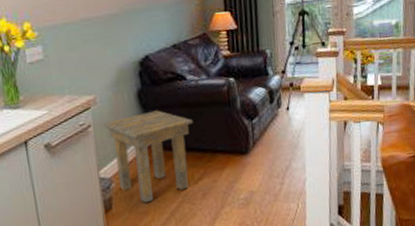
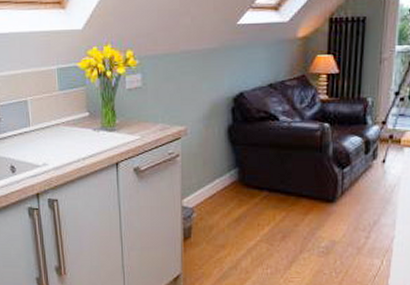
side table: present [103,110,193,203] -> none [191,148,281,237]

